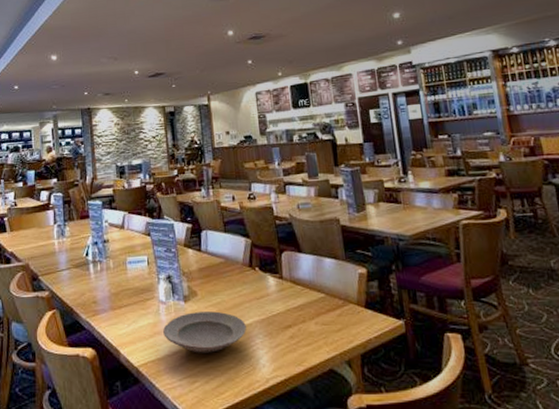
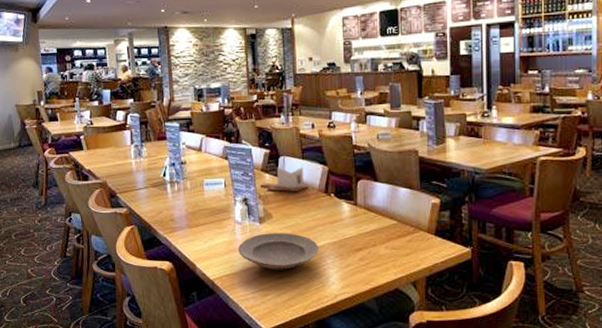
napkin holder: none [182,241,233,267] -> present [259,167,309,192]

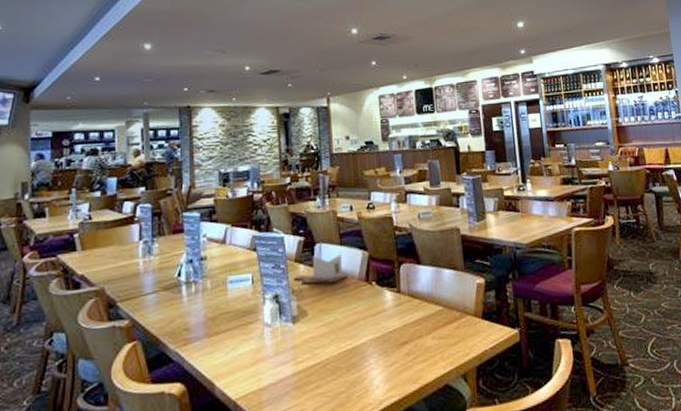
plate: present [238,233,319,270] -> none [267,331,360,379]

